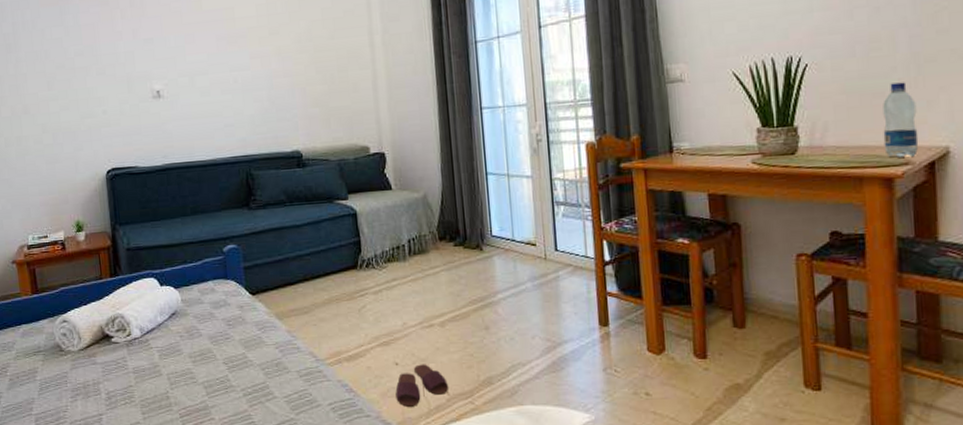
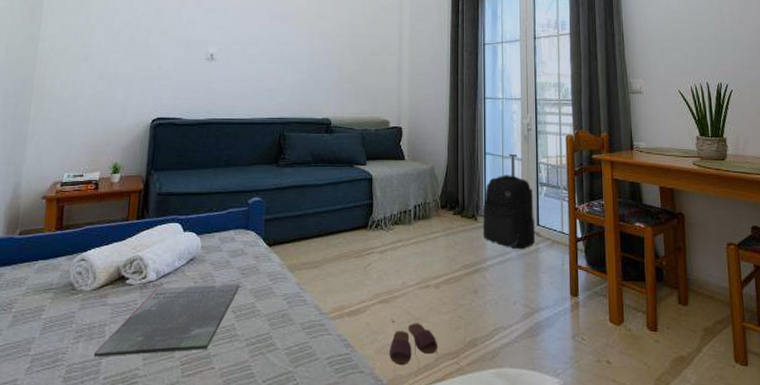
magazine: none [93,336,228,414] -> present [93,284,240,357]
suitcase: none [489,170,561,279] -> present [482,153,542,250]

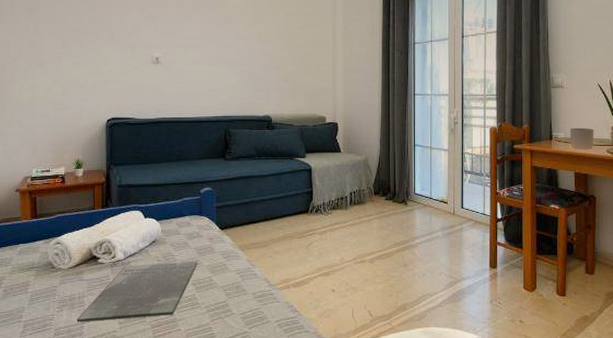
slippers: present [389,323,437,364] -> none [331,292,372,325]
suitcase: present [482,153,542,250] -> none [412,145,465,229]
mug: none [652,137,679,162] -> present [570,127,594,150]

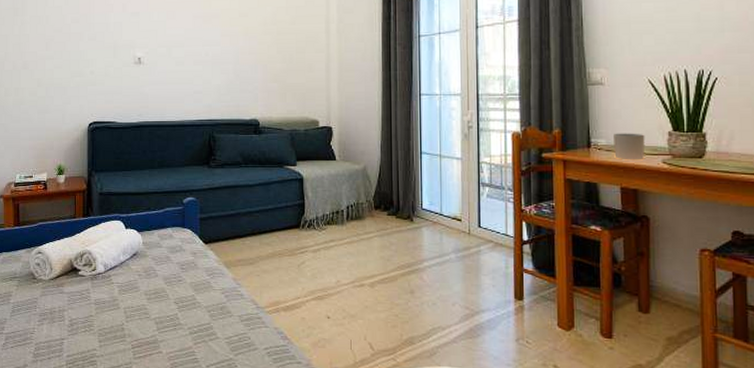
magazine: present [76,262,198,323] -> none [56,277,181,338]

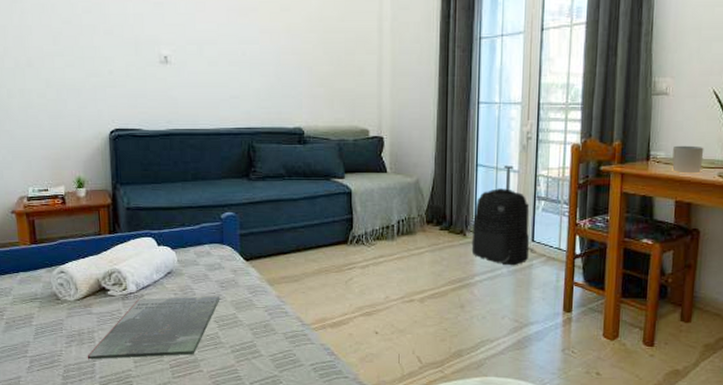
magazine: none [56,277,181,338] -> present [87,296,220,360]
suitcase: none [419,152,483,252] -> present [471,165,536,266]

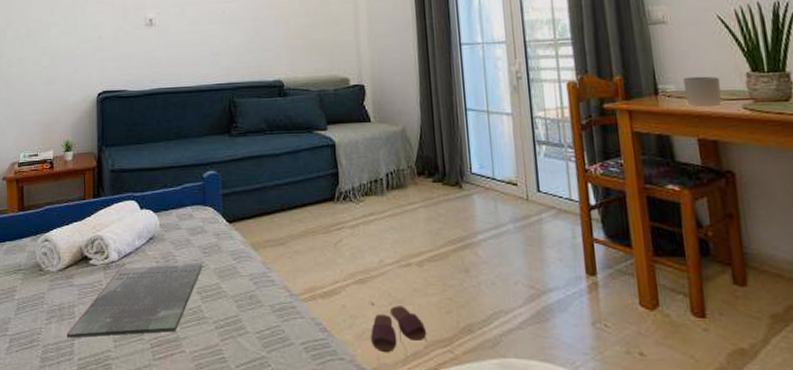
slippers: none [373,334,421,372] -> present [371,306,426,352]
suitcase: present [471,165,536,266] -> none [468,107,544,221]

